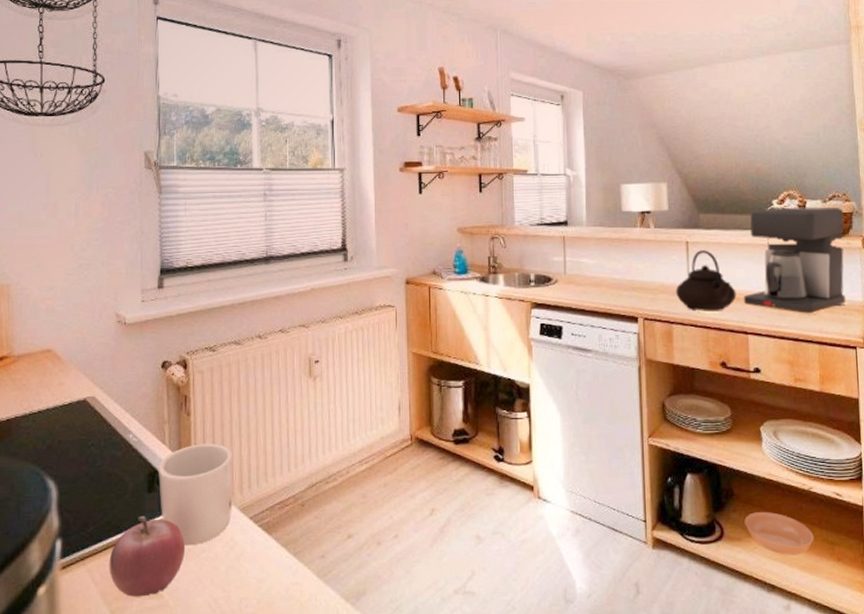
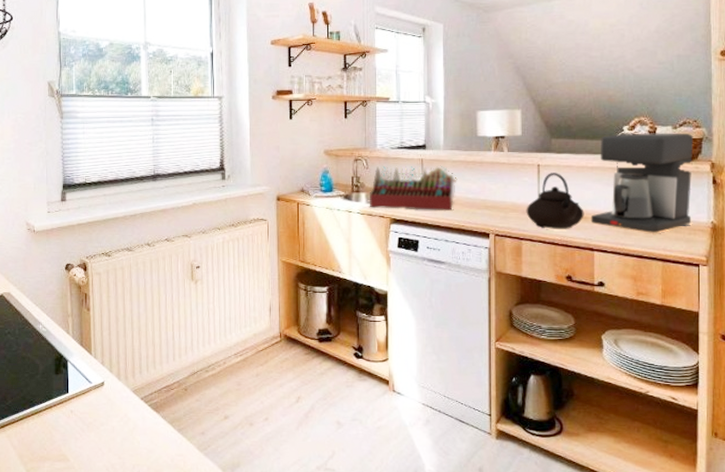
fruit: present [109,516,185,597] -> none [24,393,86,460]
mug: present [159,444,232,546] -> none [64,335,126,420]
dish rack: none [508,243,602,294] -> present [370,165,457,212]
bowl: present [744,512,814,555] -> none [583,411,649,451]

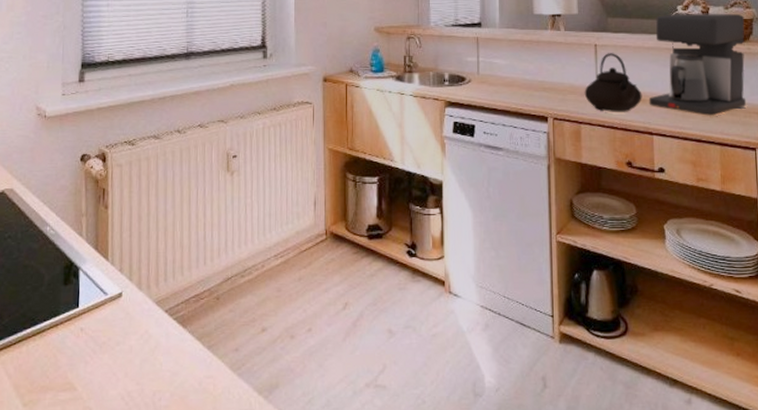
dish rack: present [370,165,457,212] -> none [423,44,514,94]

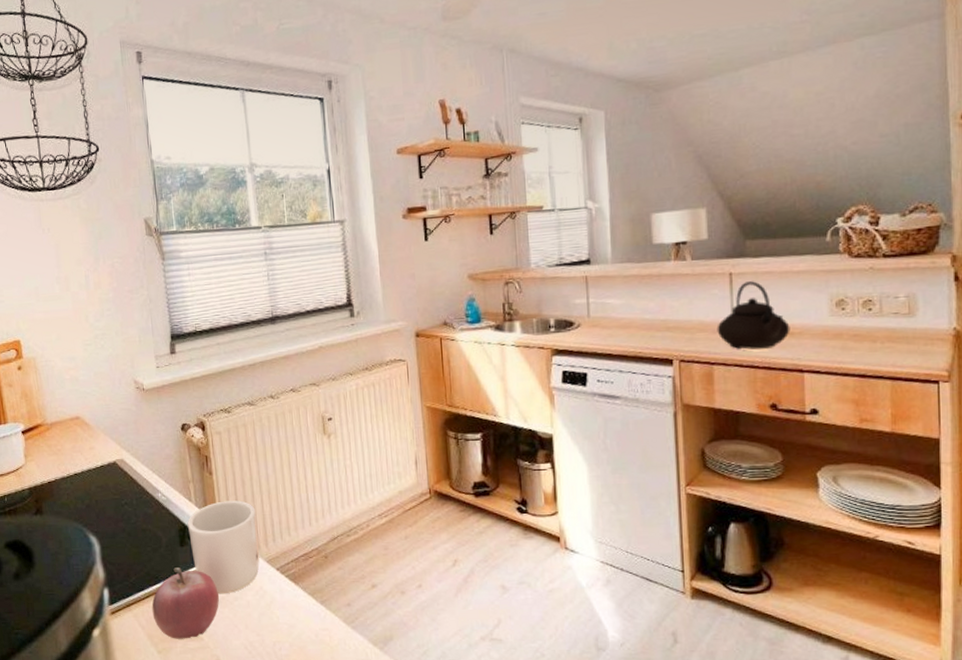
fruit: none [22,308,100,390] -> present [151,568,219,639]
mug: none [75,237,149,338] -> present [188,500,260,594]
coffee maker: present [648,13,747,116] -> none [798,221,929,347]

